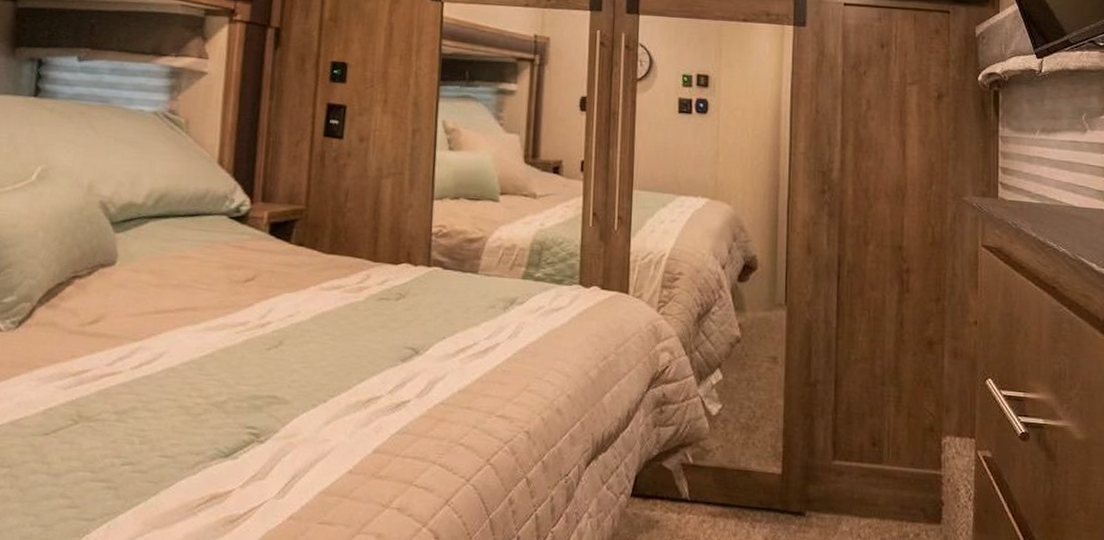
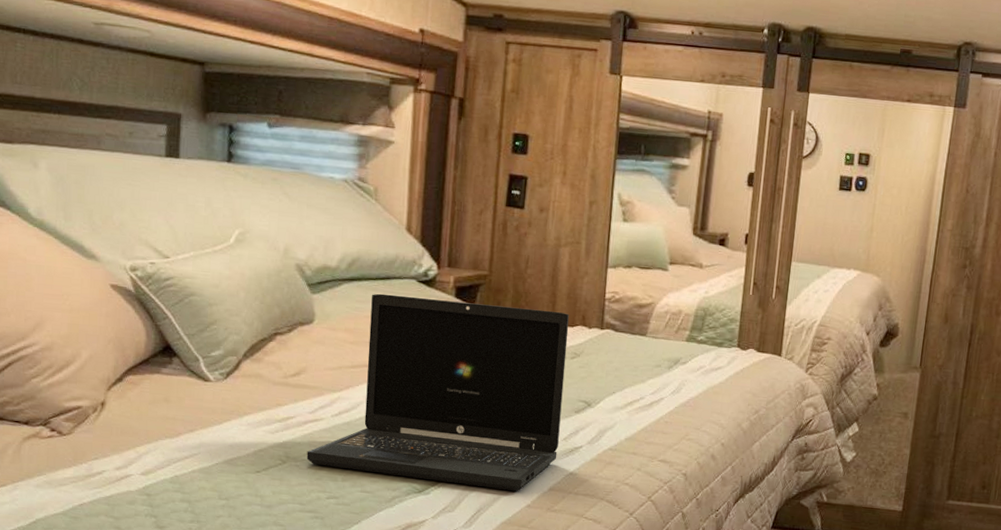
laptop: none [101,231,393,455] -> present [306,293,569,492]

